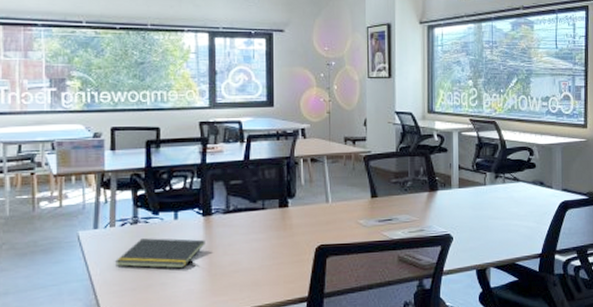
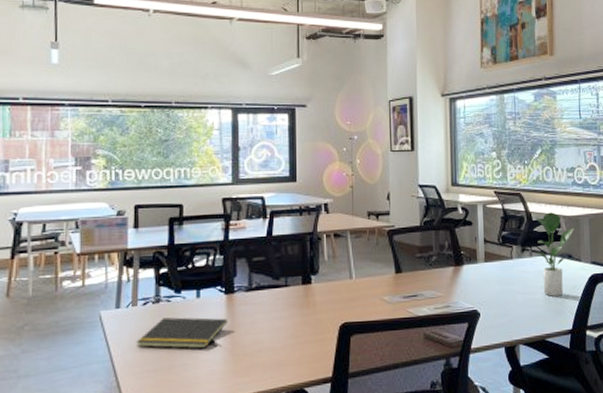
potted plant: none [507,140,547,222] -> present [534,212,575,297]

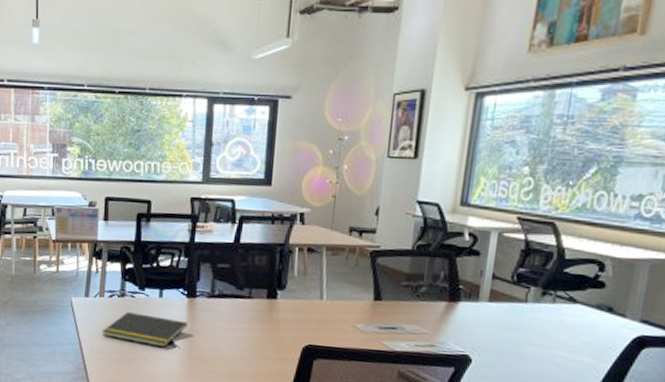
potted plant: present [534,212,575,297] -> none [559,251,626,355]

